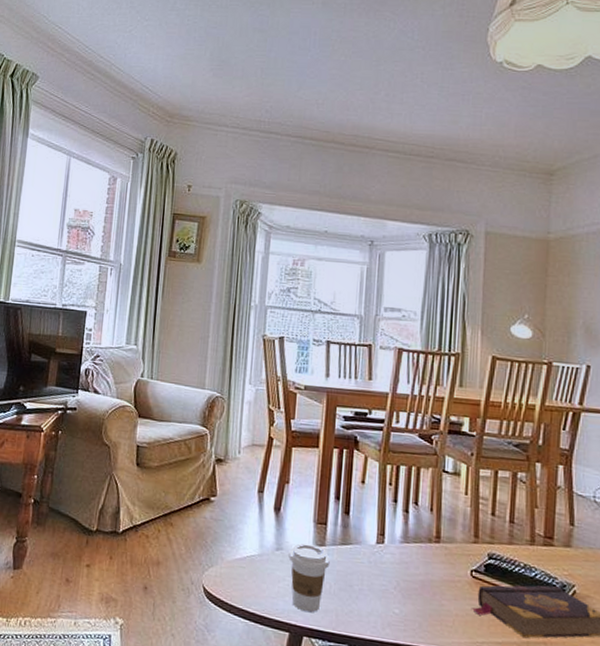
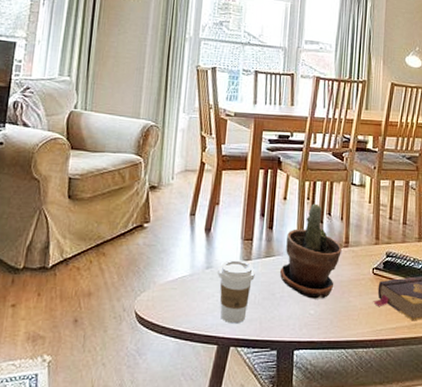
potted plant: none [357,490,432,598] -> present [279,203,342,299]

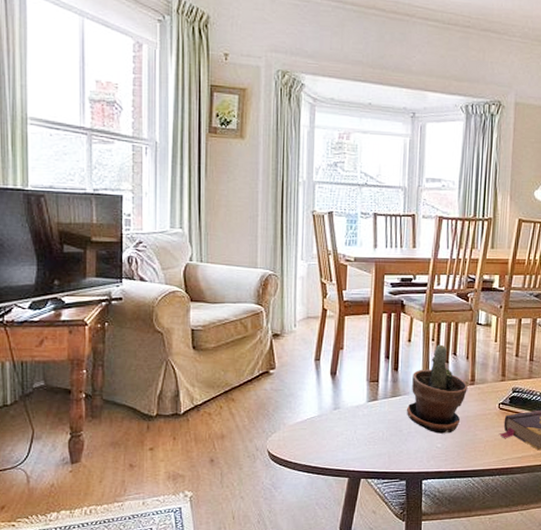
coffee cup: present [218,259,255,324] -> none [345,400,382,458]

